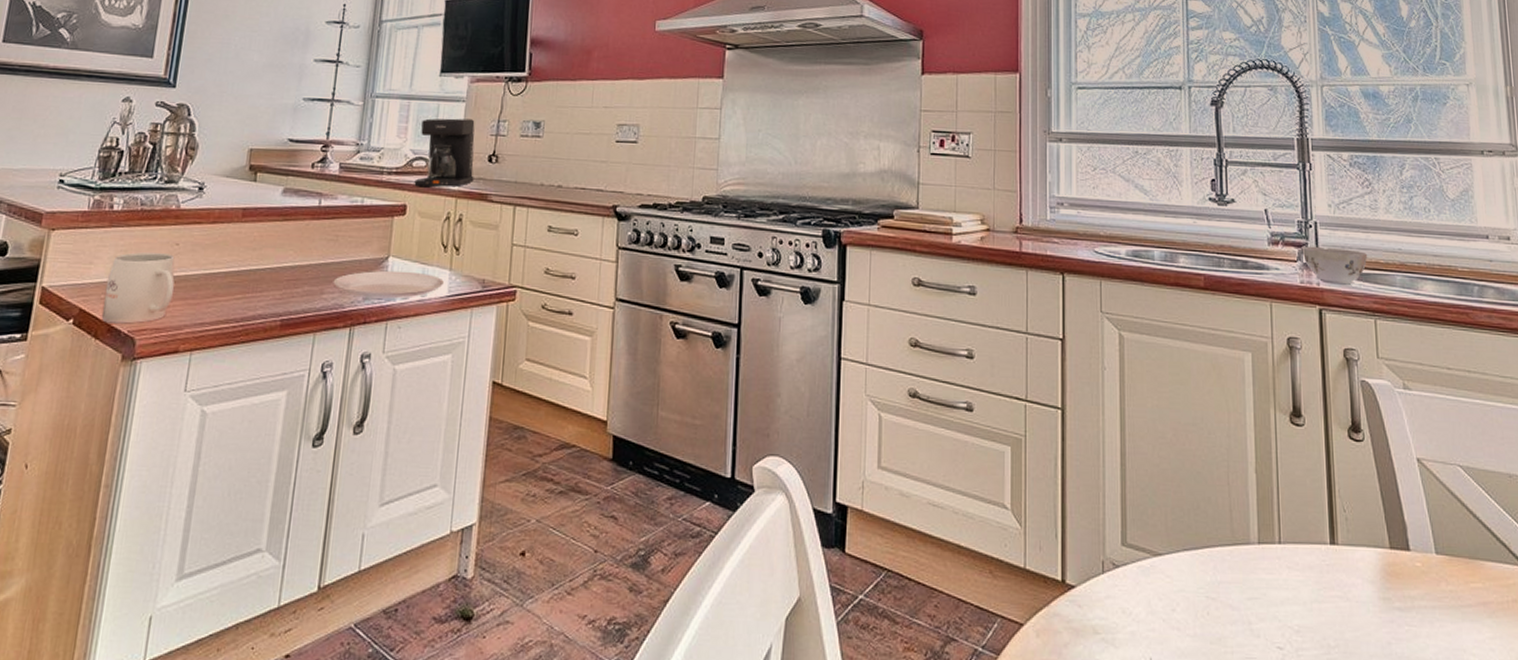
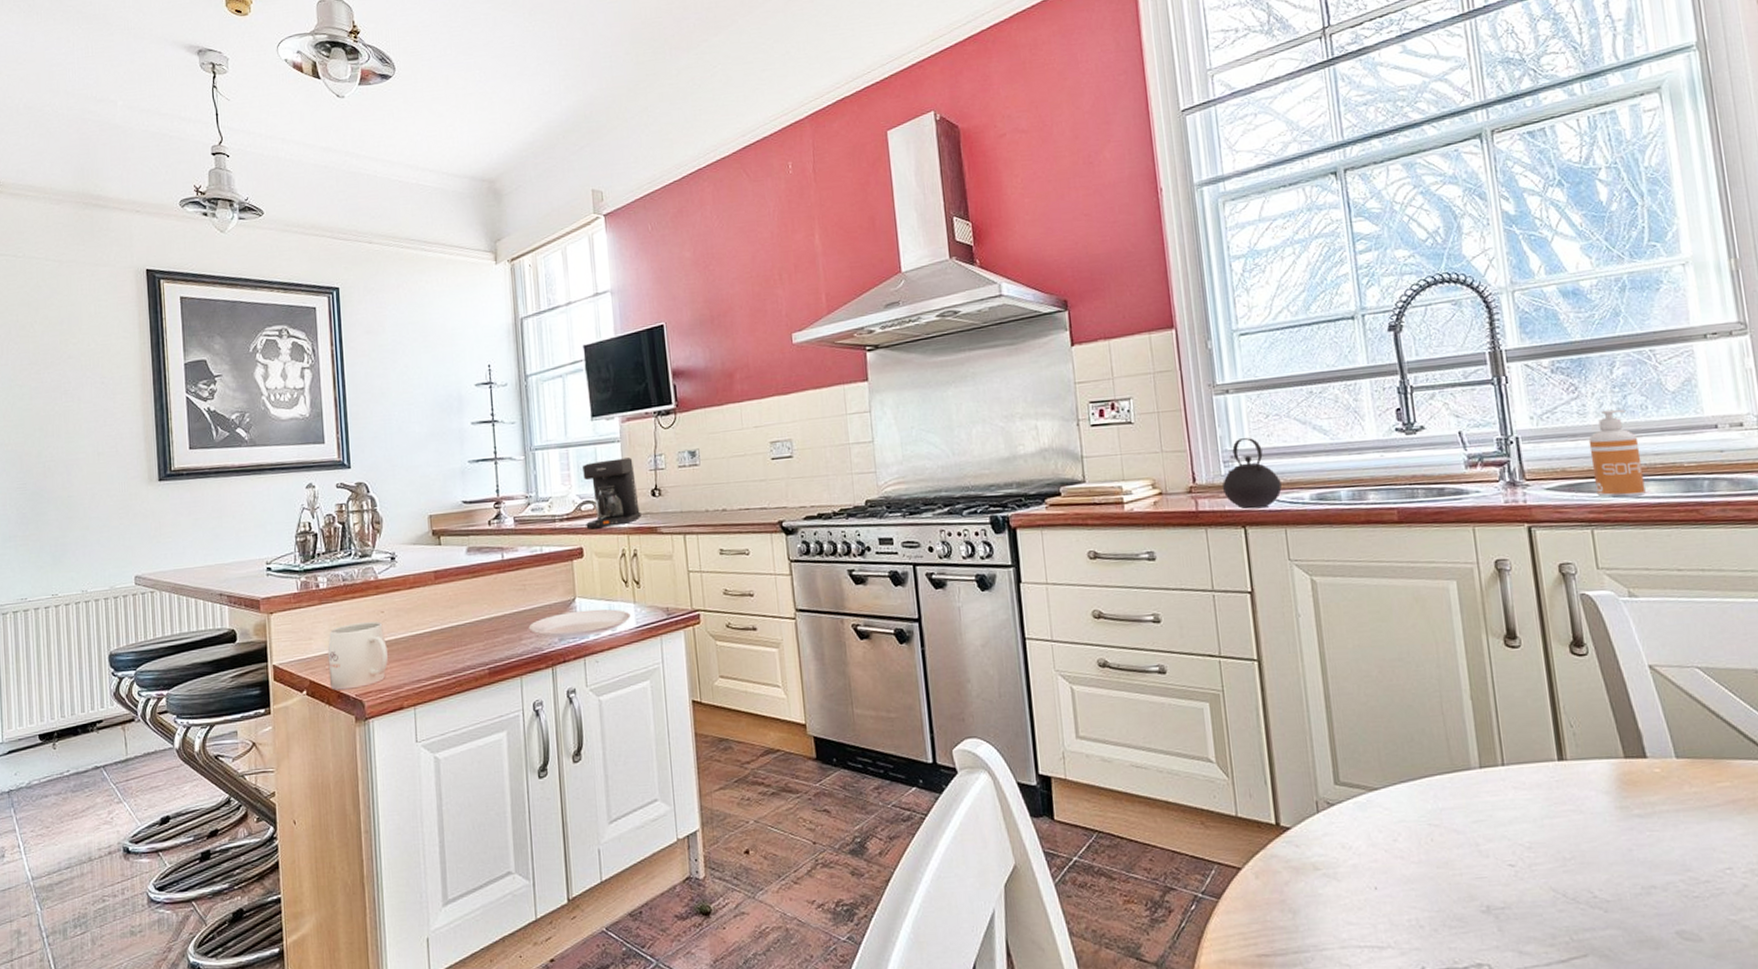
kettle: none [1046,187,1101,258] -> present [1222,438,1282,509]
teacup: present [1301,245,1368,285] -> none [1503,460,1579,500]
soap dispenser: none [1377,208,1424,293] -> present [1588,409,1646,497]

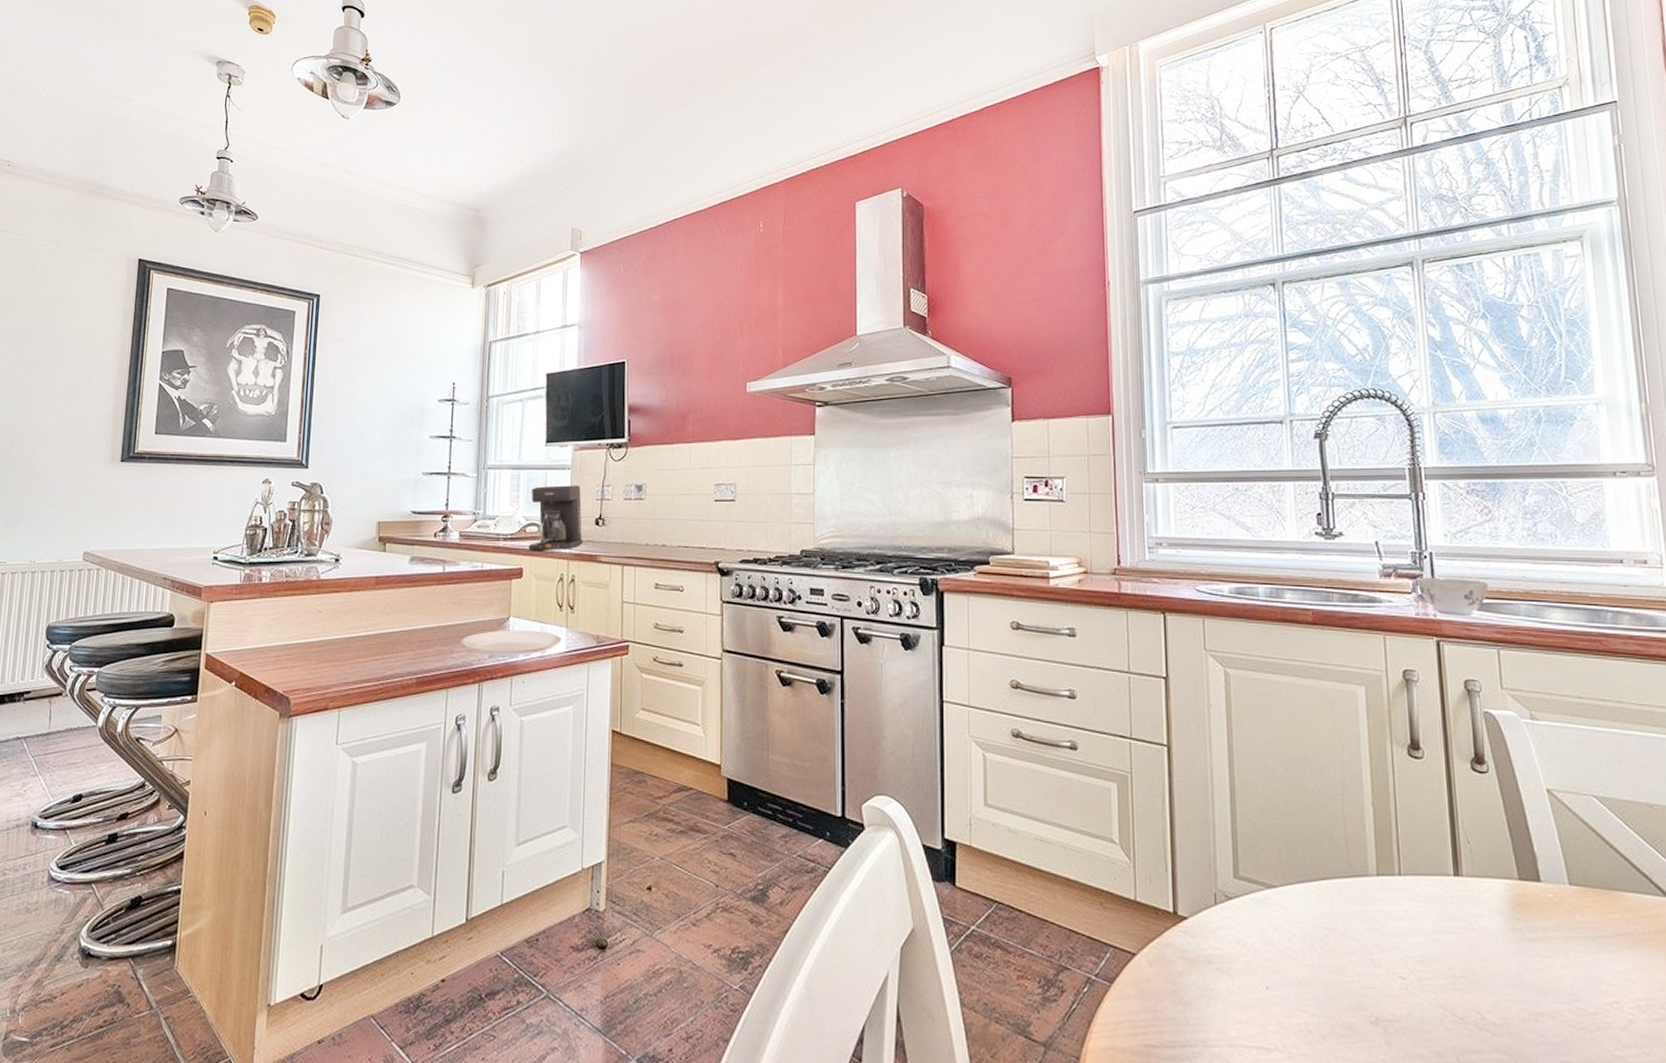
mug: present [327,621,389,691] -> none [259,620,321,686]
kettle: present [1222,438,1282,509] -> none [1145,527,1202,597]
teacup: none [1503,460,1579,500] -> present [1416,577,1489,615]
soap dispenser: present [1588,409,1646,497] -> none [1499,535,1552,621]

